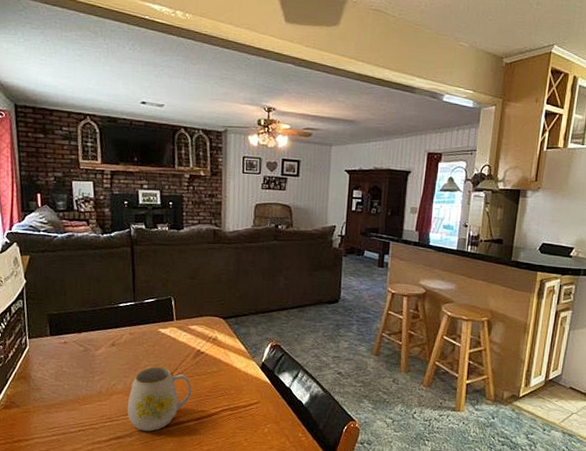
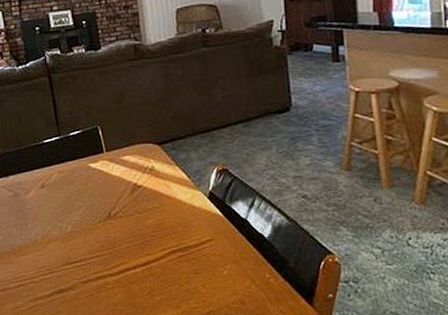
mug: present [127,366,192,431] -> none [66,206,134,282]

